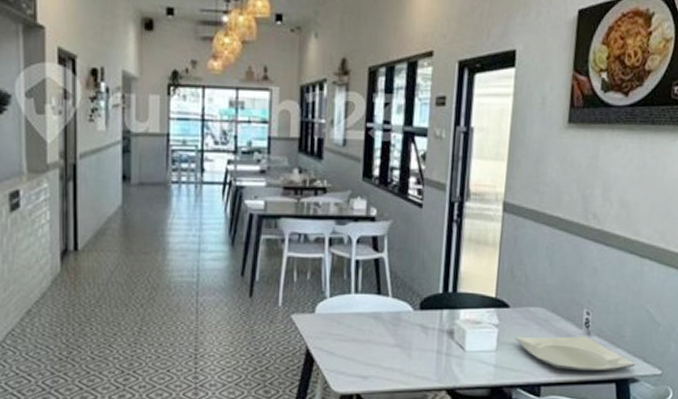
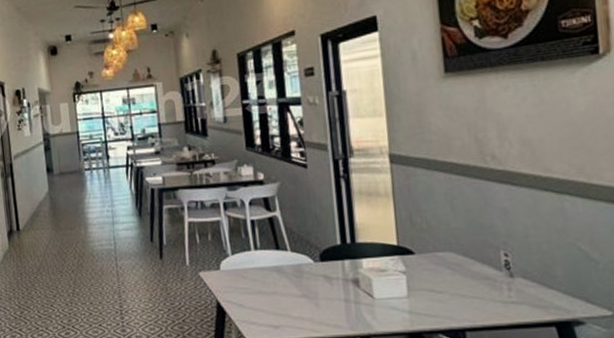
plate: present [515,336,636,372] -> none [427,278,577,315]

